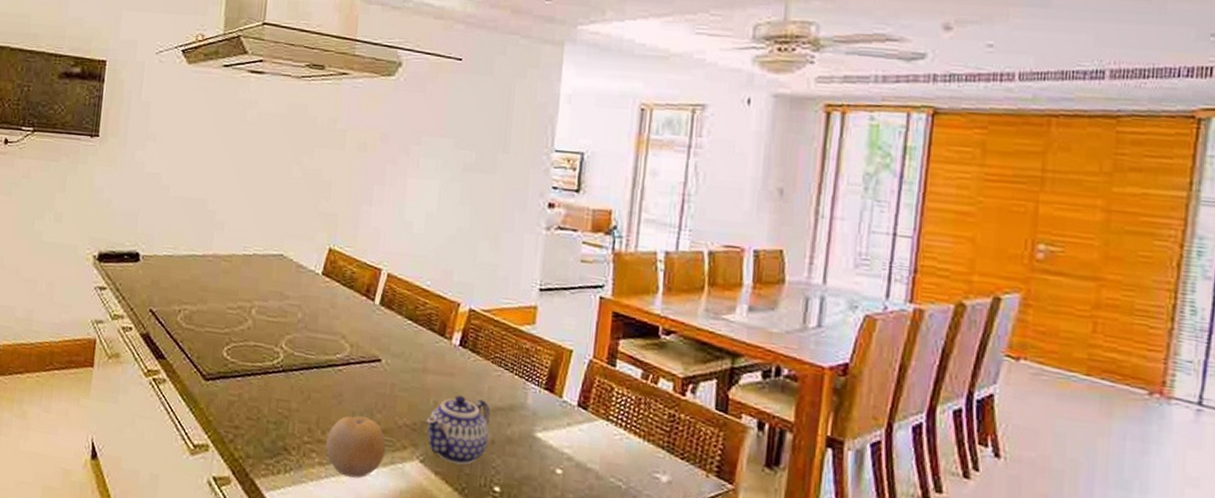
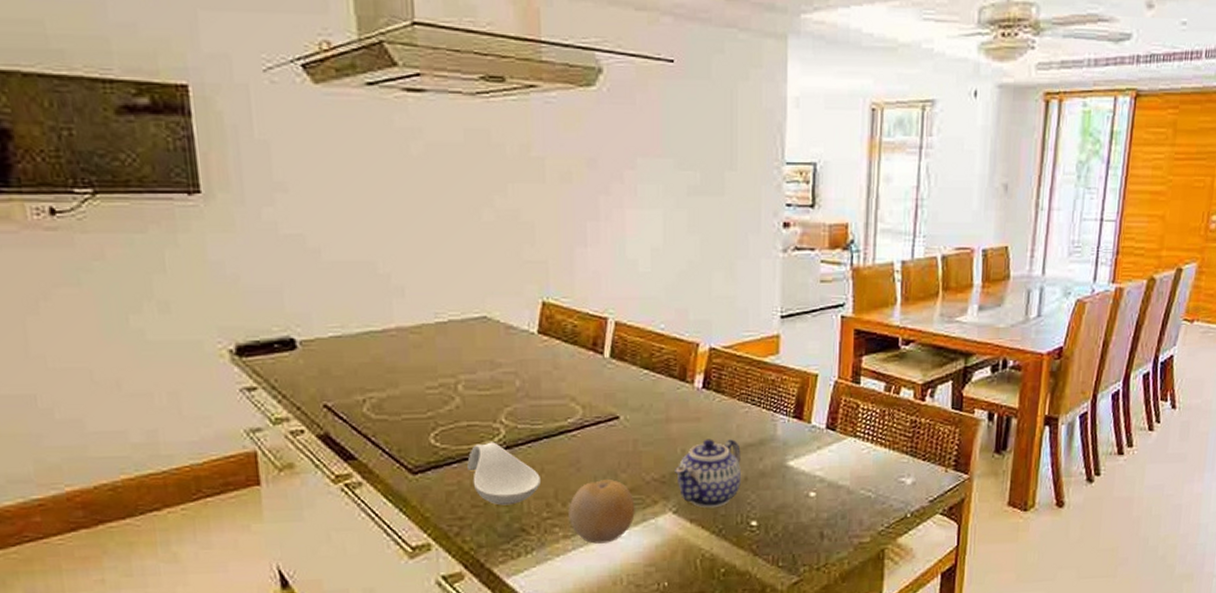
spoon rest: none [248,363,307,424] -> present [467,442,540,506]

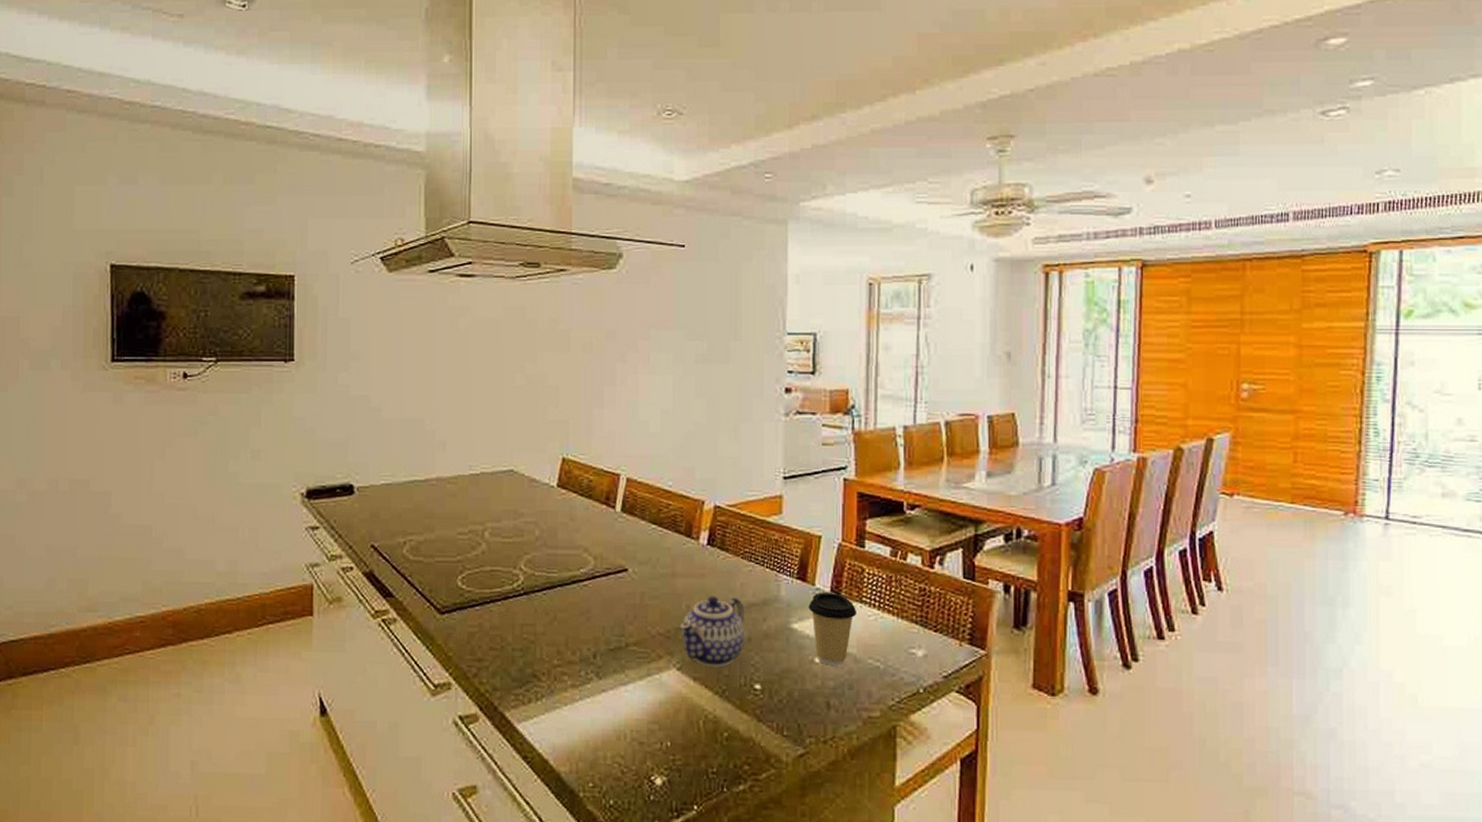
spoon rest: present [467,442,540,506] -> none [488,587,553,650]
fruit: present [568,480,635,544] -> none [577,631,640,696]
coffee cup: none [804,428,851,498] -> present [808,591,857,666]

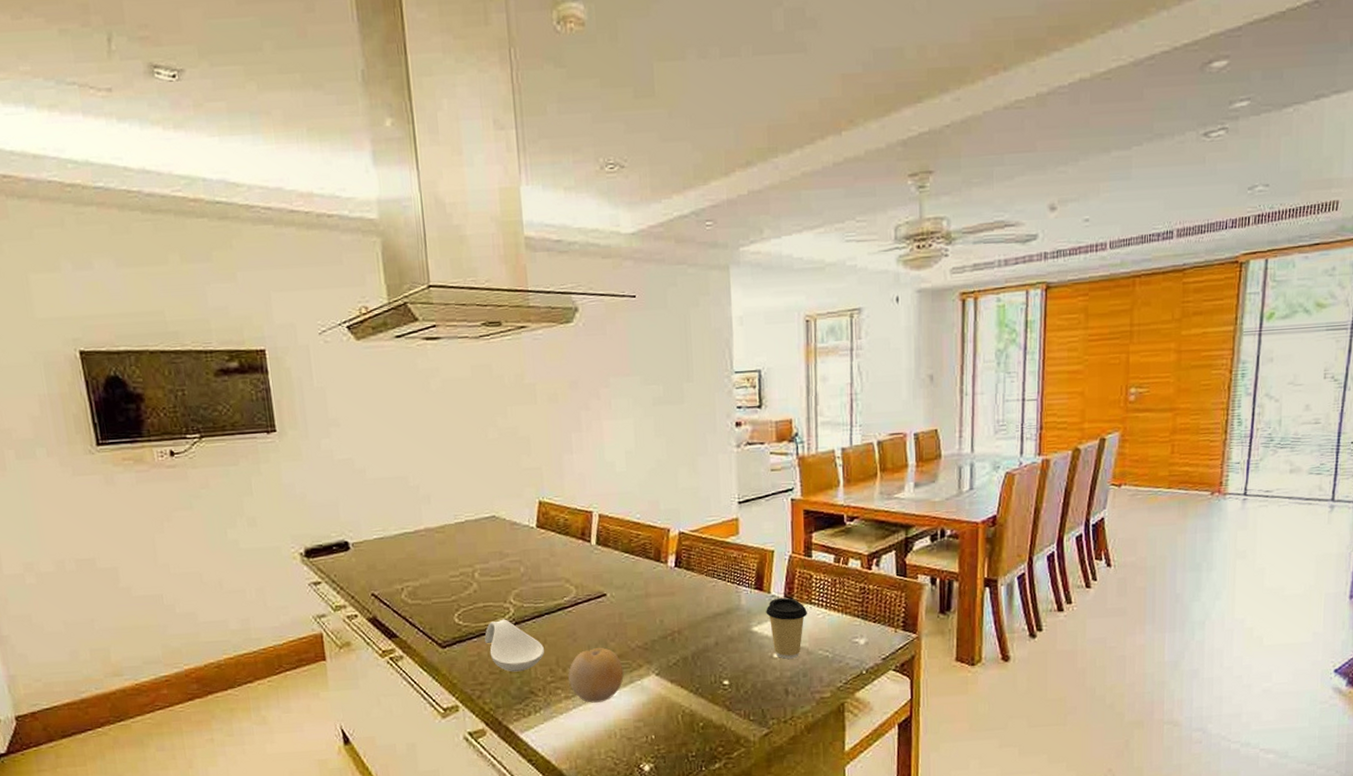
spoon rest: none [488,587,553,650] -> present [484,619,544,672]
fruit: none [577,631,640,696] -> present [568,648,624,703]
teapot: present [679,596,744,668] -> none [655,610,713,670]

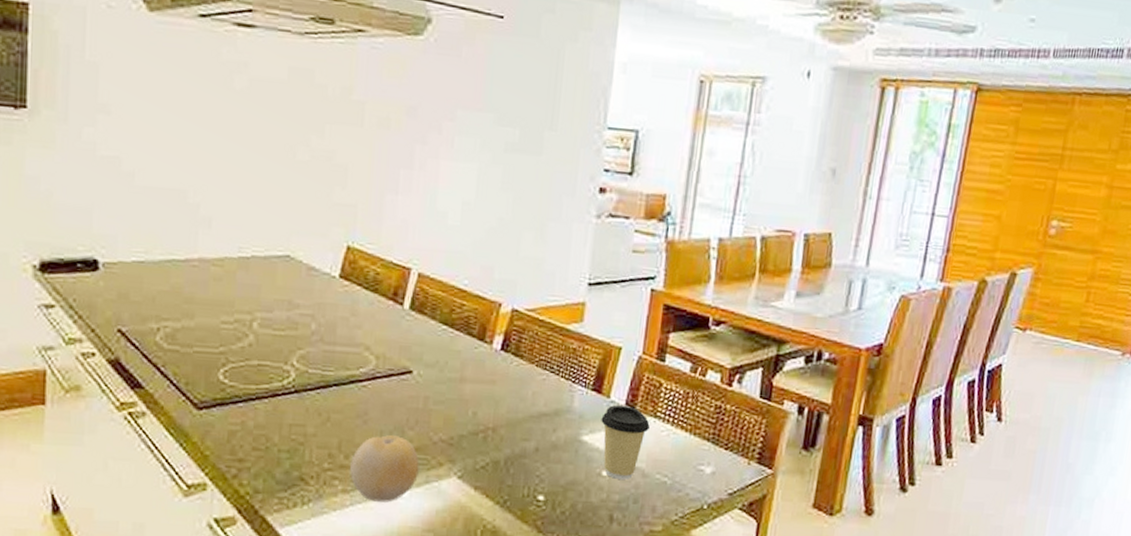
spoon rest: present [484,619,544,672] -> none [253,384,325,452]

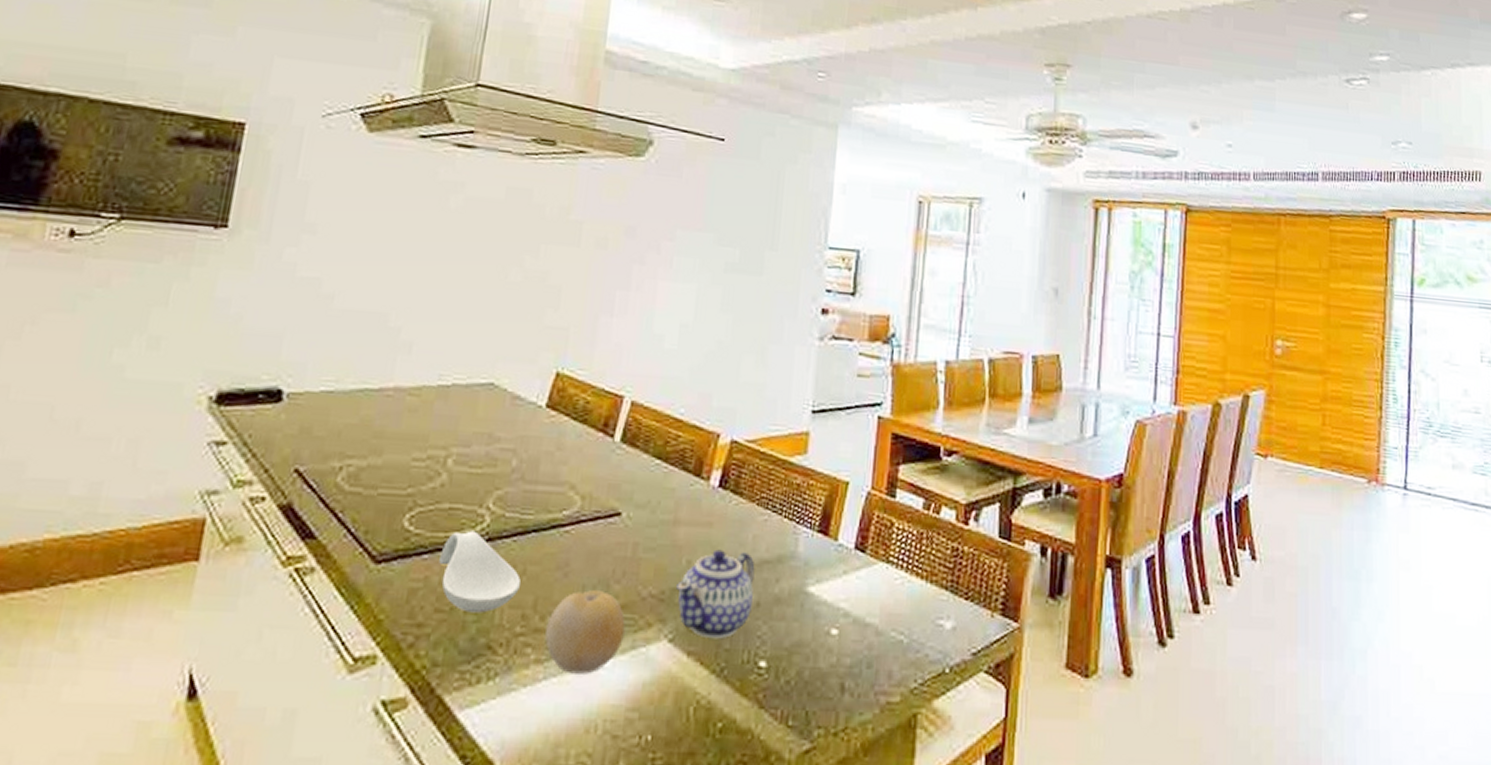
spoon rest: none [253,384,325,452] -> present [439,530,521,613]
teapot: none [464,403,534,477] -> present [676,549,755,639]
coffee cup: present [601,404,650,480] -> none [828,548,882,639]

